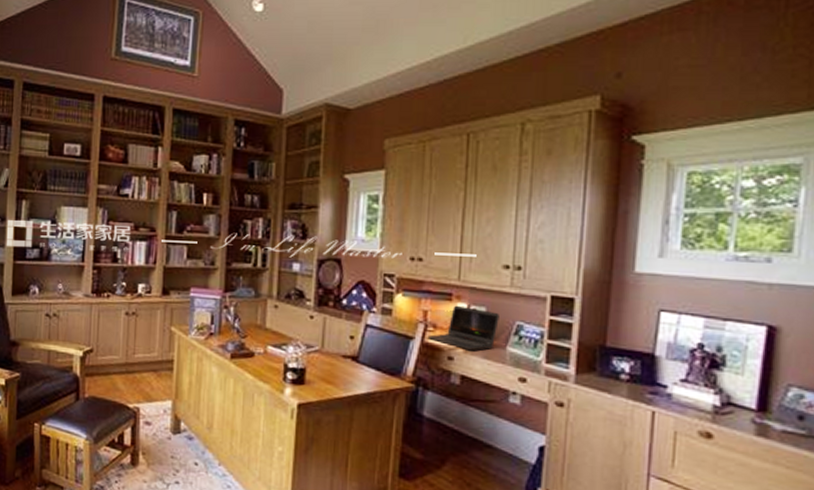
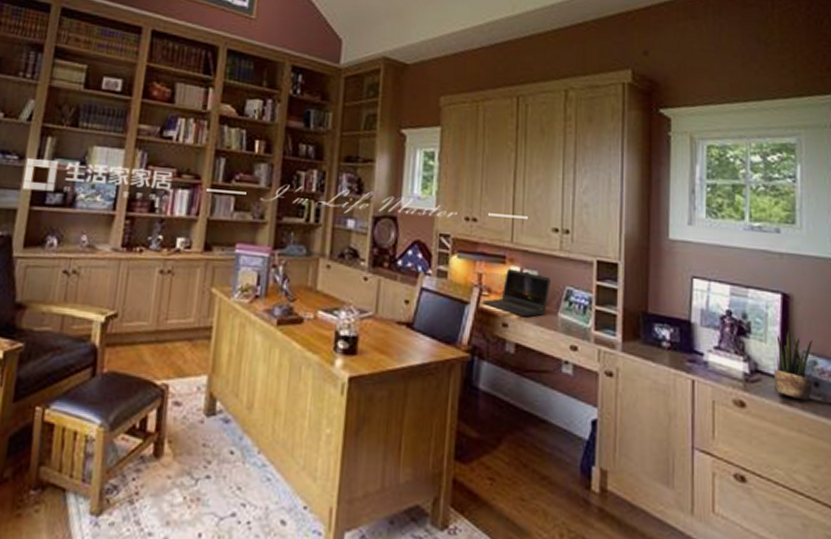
potted plant: none [750,362,802,434] -> present [774,329,813,401]

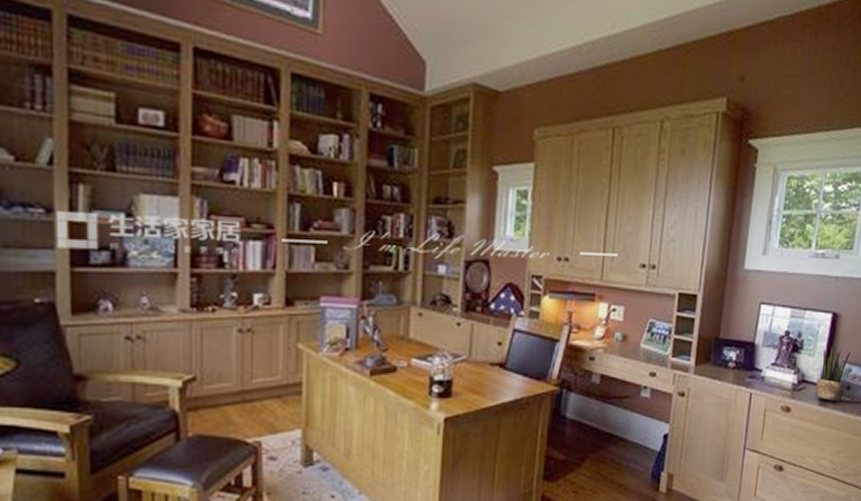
laptop computer: present [484,268,550,318] -> none [573,305,636,350]

